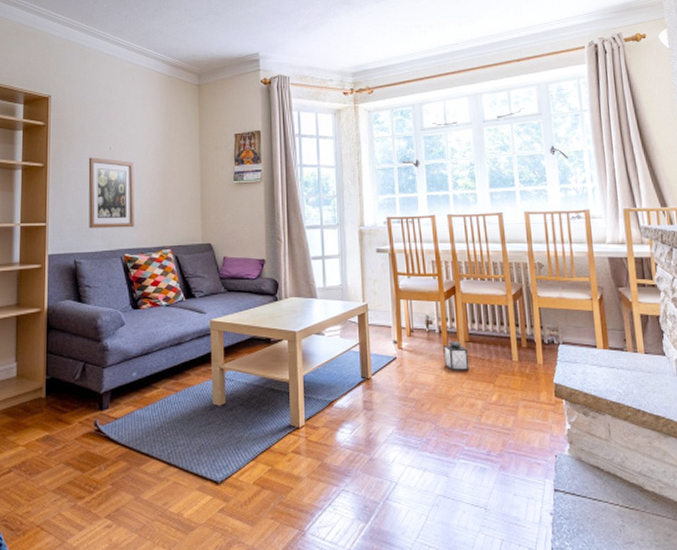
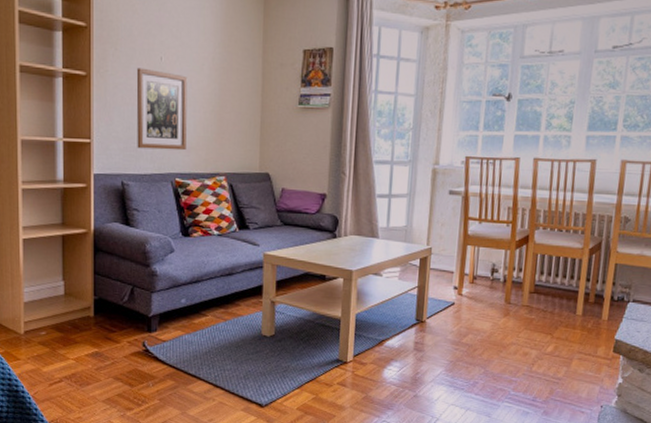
lantern: present [443,325,470,371] -> none [504,275,532,321]

